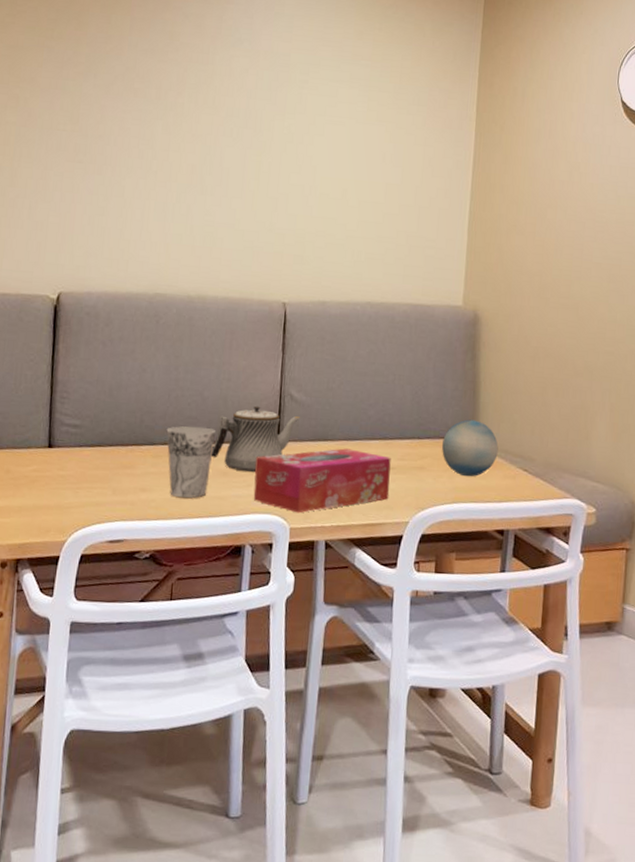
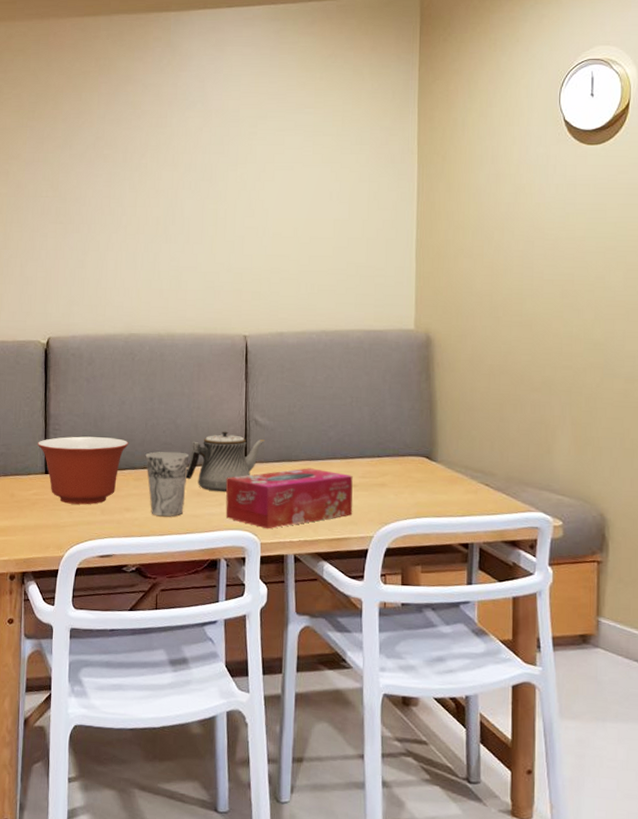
mixing bowl: none [41,406,148,484] -> present [38,436,129,505]
decorative ball: present [441,419,499,477] -> none [401,437,458,493]

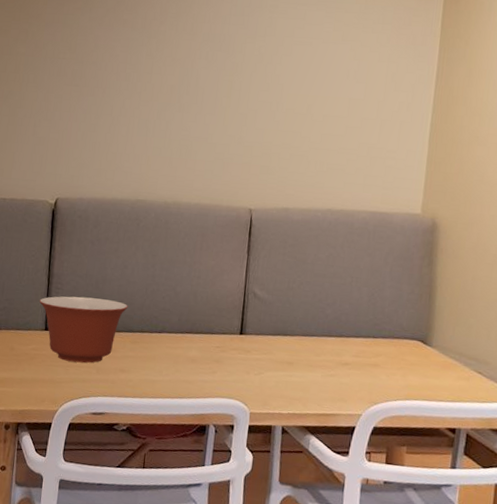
cup: present [145,451,188,516] -> none [143,317,186,381]
teapot: present [185,431,266,493] -> none [181,301,263,361]
tissue box: present [225,468,353,529] -> none [217,343,347,400]

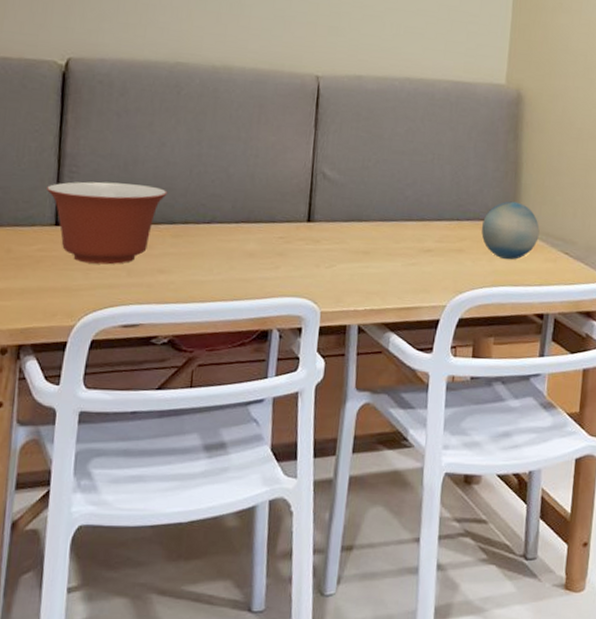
decorative ball: none [395,321,453,376] -> present [481,201,540,260]

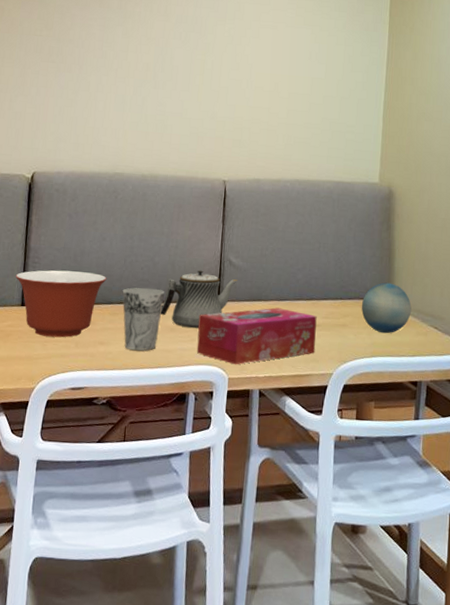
cup: none [187,204,241,280] -> present [122,287,164,351]
teapot: none [236,184,334,254] -> present [160,270,238,329]
tissue box: none [281,229,429,297] -> present [196,307,317,365]

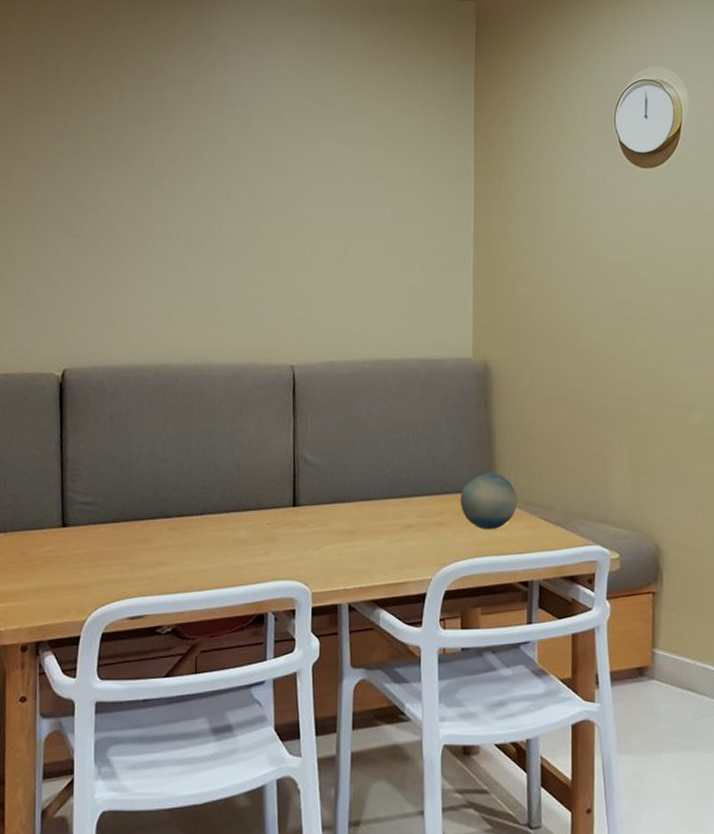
mixing bowl: present [16,270,107,338] -> none [53,482,161,561]
cup: present [122,287,164,351] -> none [181,496,230,568]
teapot: present [160,270,238,329] -> none [227,471,316,540]
tissue box: present [196,307,317,365] -> none [272,509,410,578]

